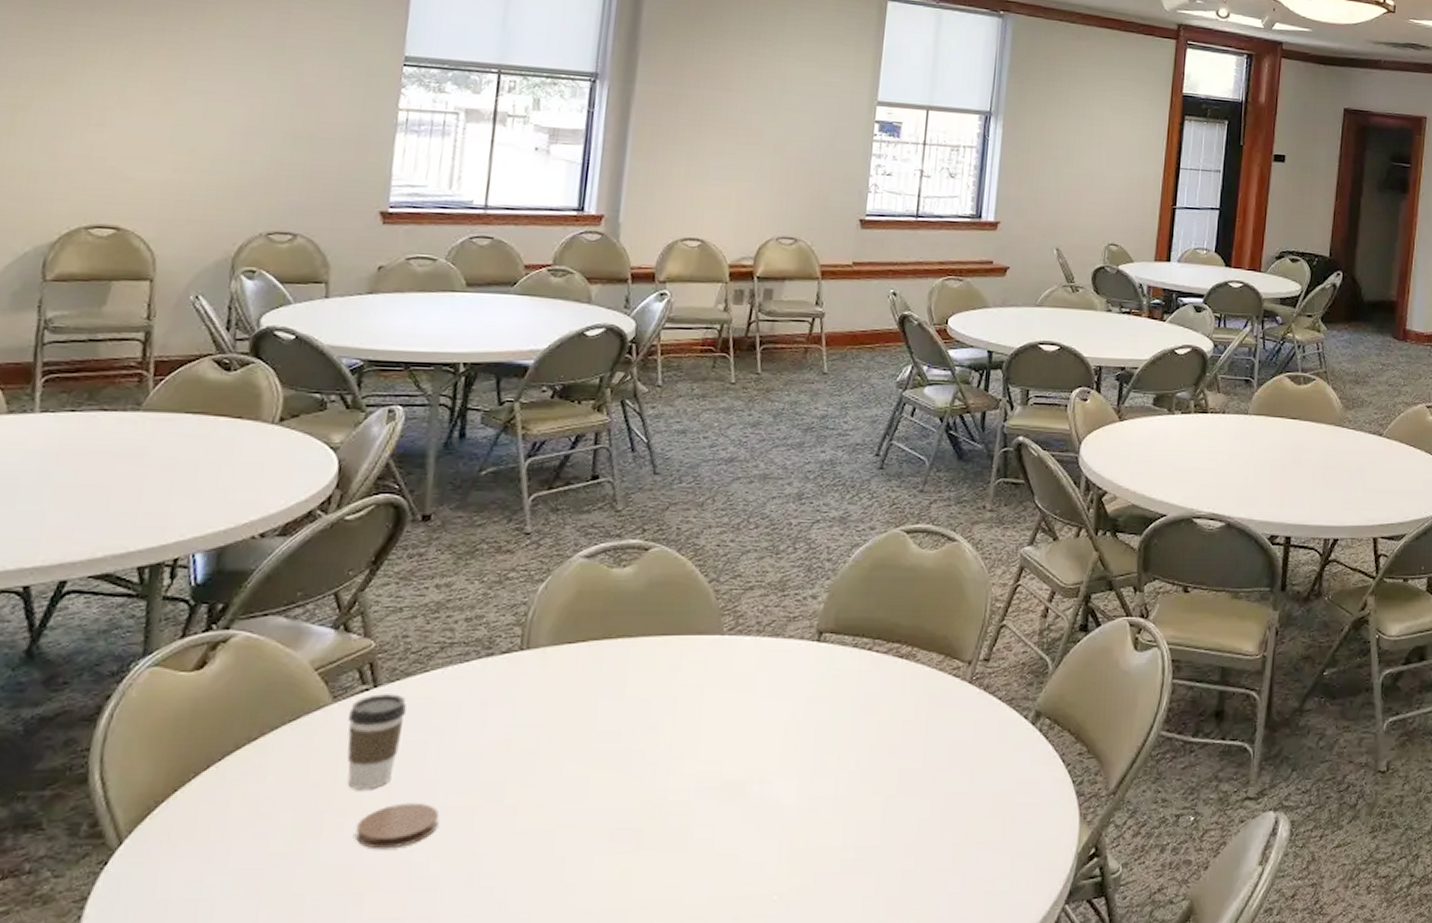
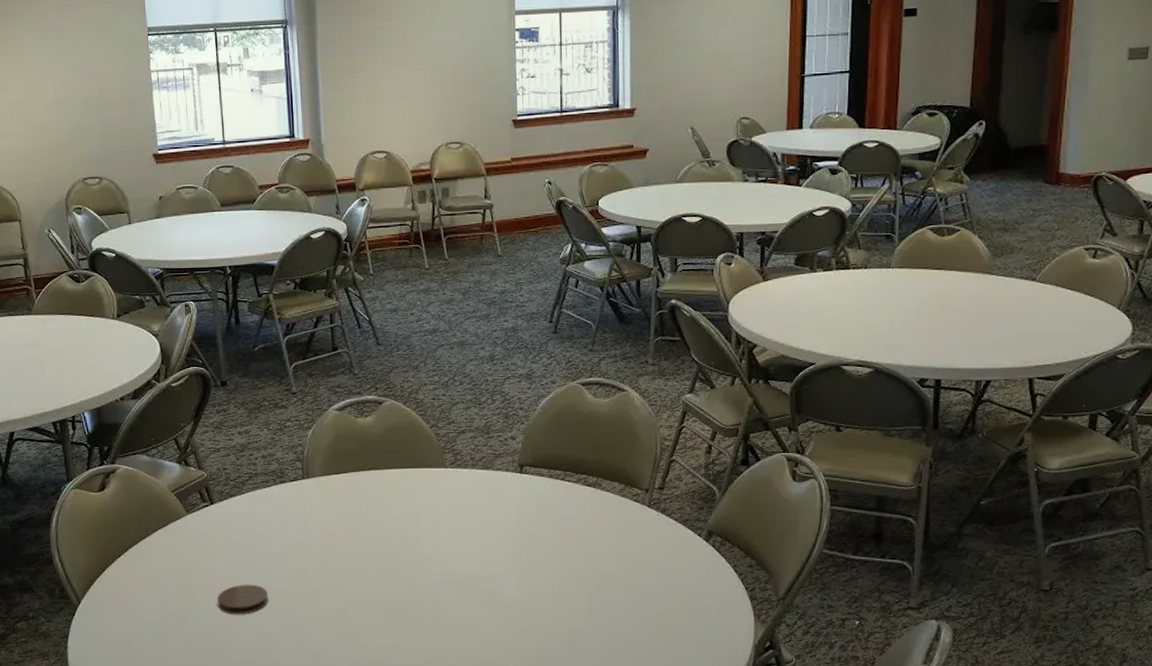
coffee cup: present [347,694,406,790] -> none [199,509,234,575]

